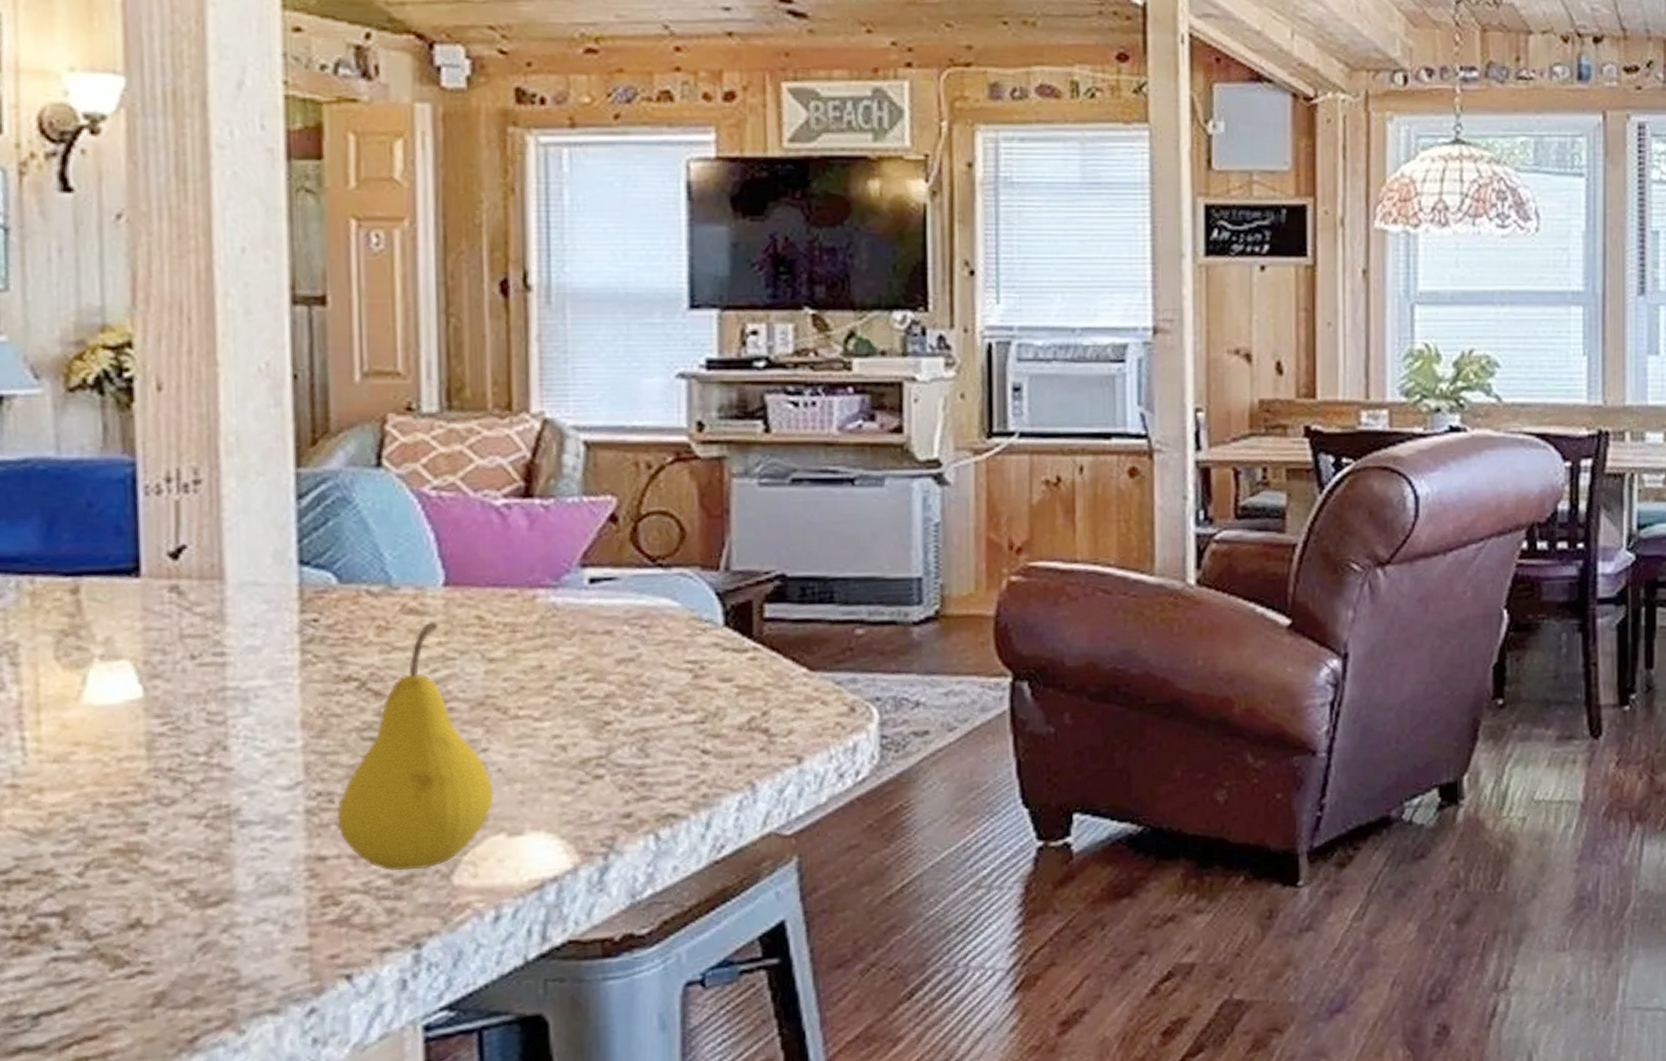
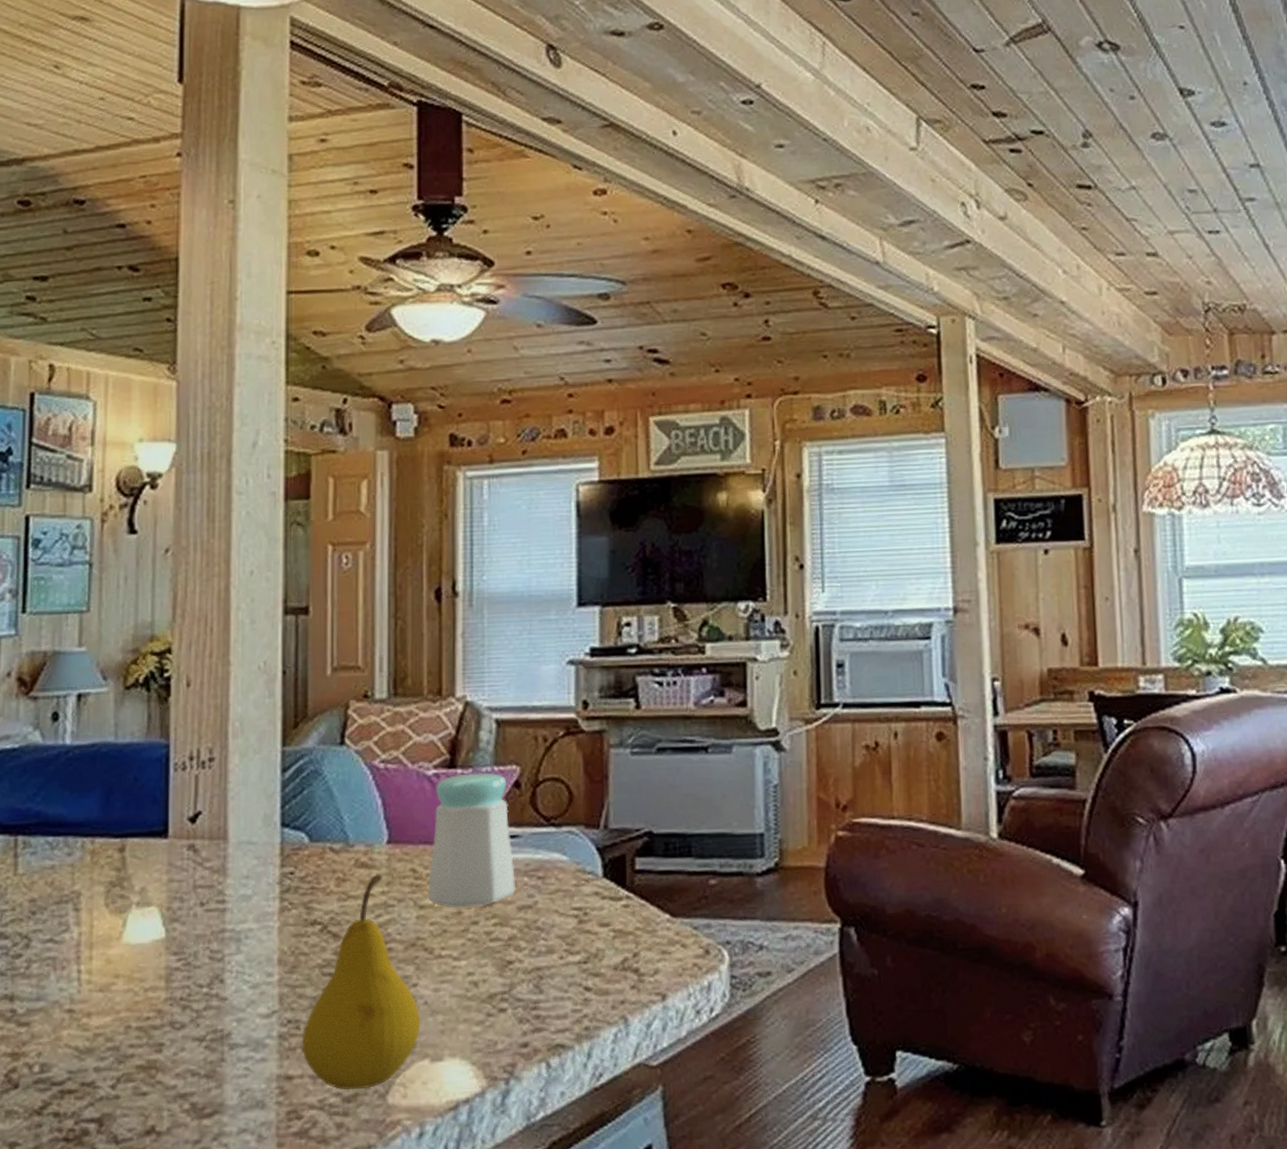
salt shaker: none [499,504,613,662] -> present [428,773,515,908]

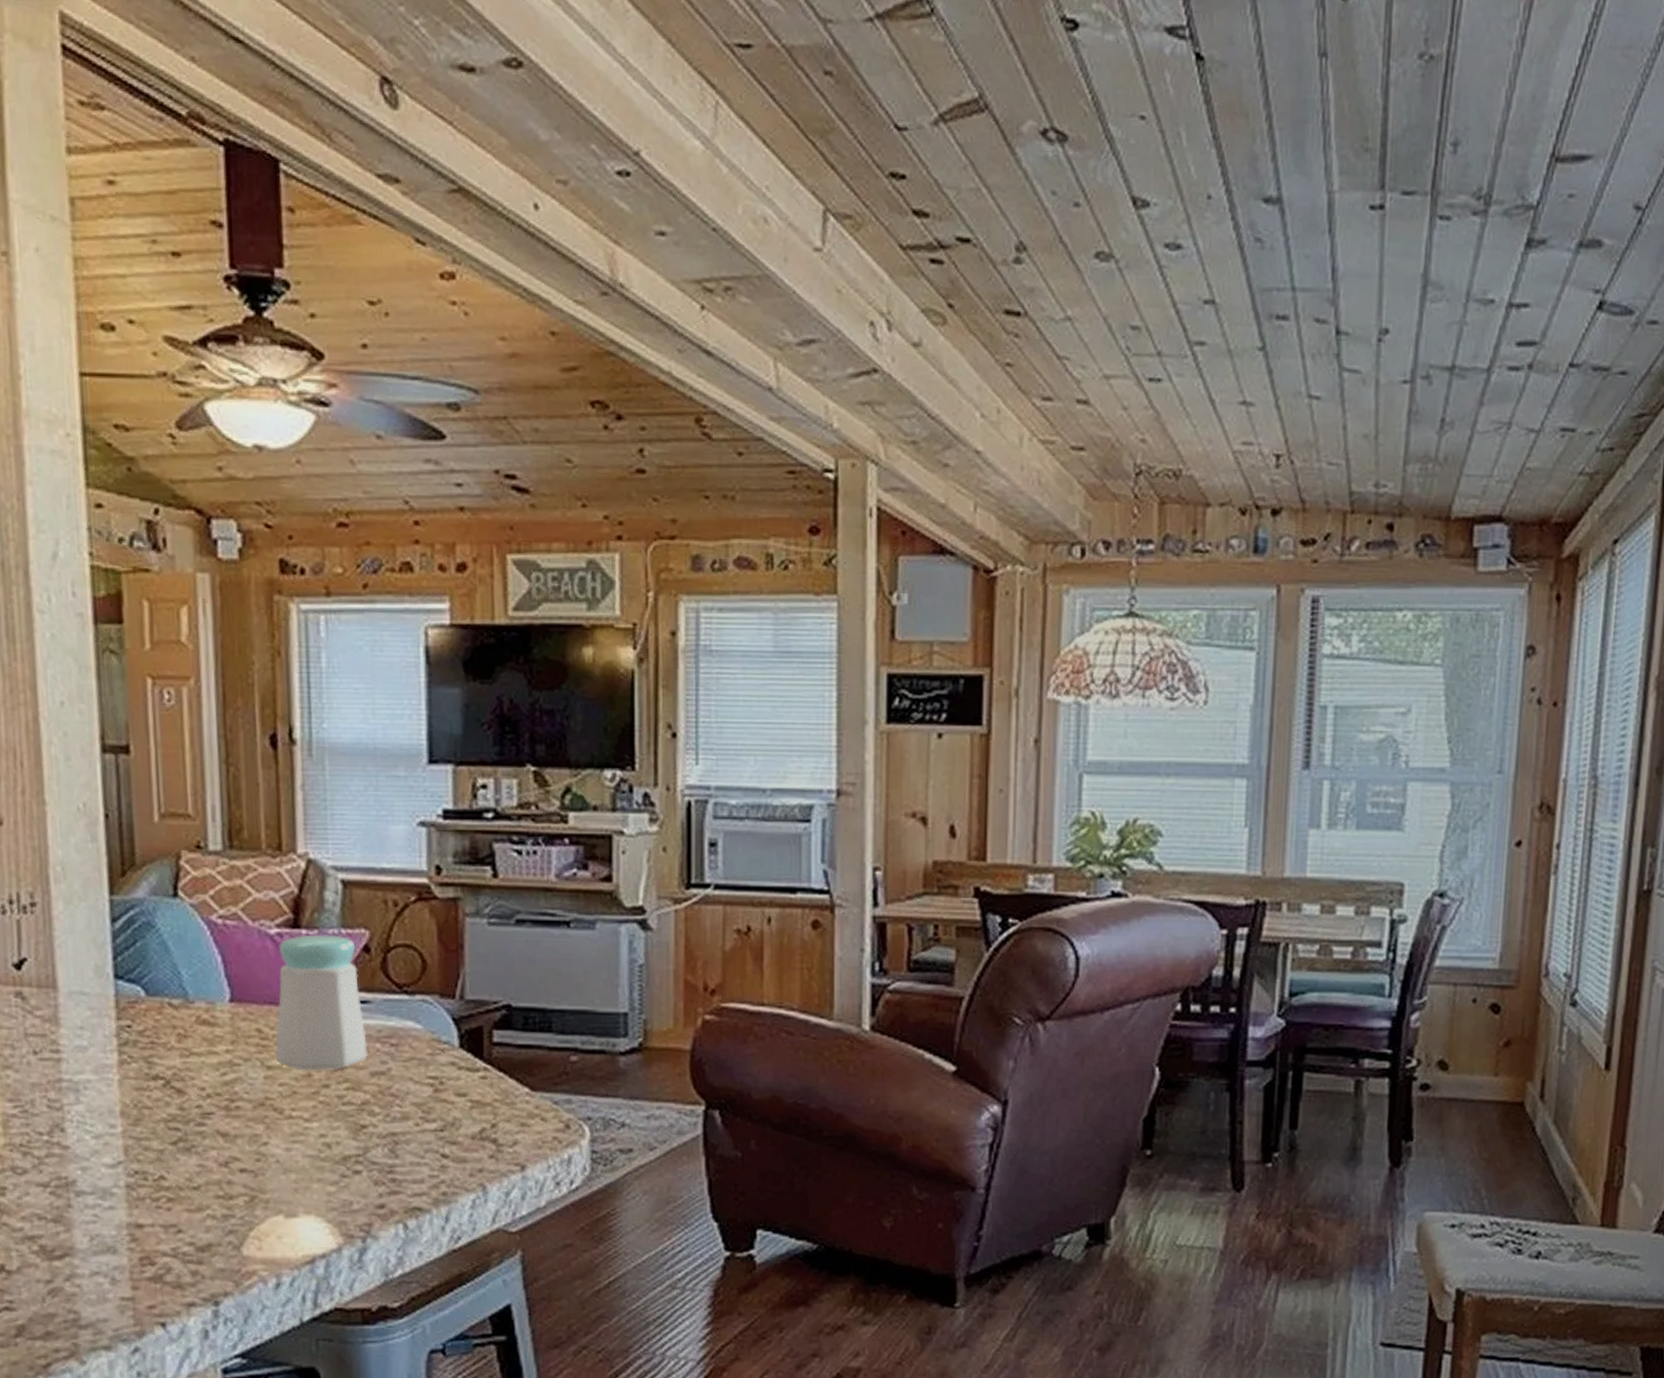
fruit: present [301,873,421,1090] -> none [150,1031,274,1241]

